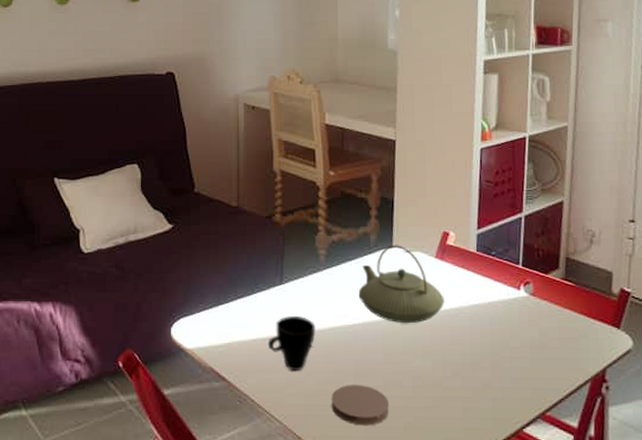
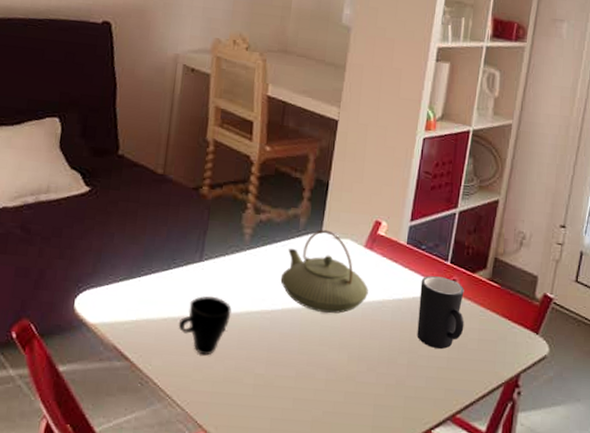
coaster: present [331,385,389,426] -> none [238,373,299,418]
mug: none [495,280,544,351] -> present [417,276,465,350]

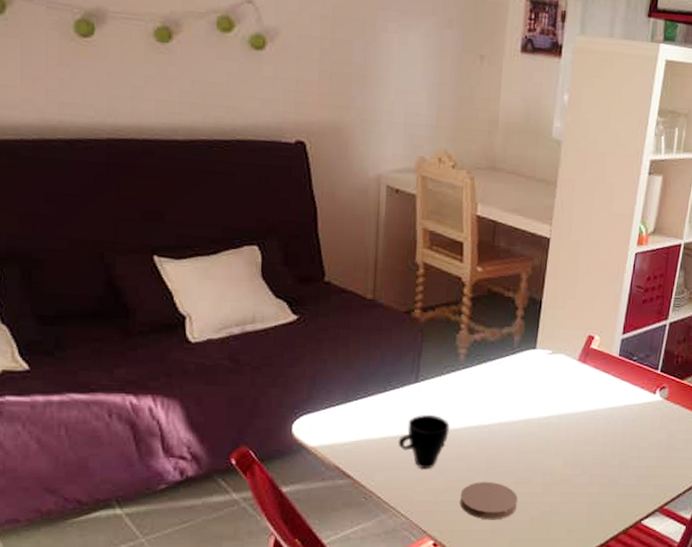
coaster: none [238,373,299,418] -> present [460,482,517,520]
teapot: present [280,230,369,314] -> none [496,346,582,424]
mug: present [417,276,465,350] -> none [628,384,673,451]

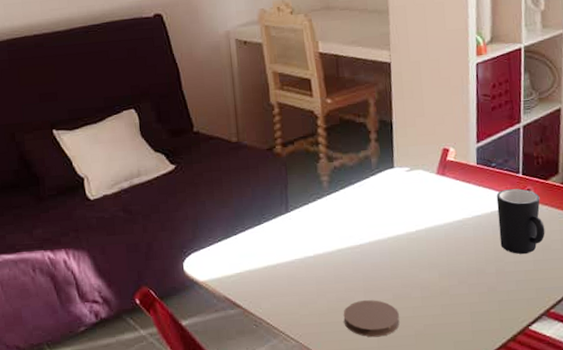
cup: present [398,414,450,469] -> none [278,240,324,293]
mug: none [628,384,673,451] -> present [496,188,545,255]

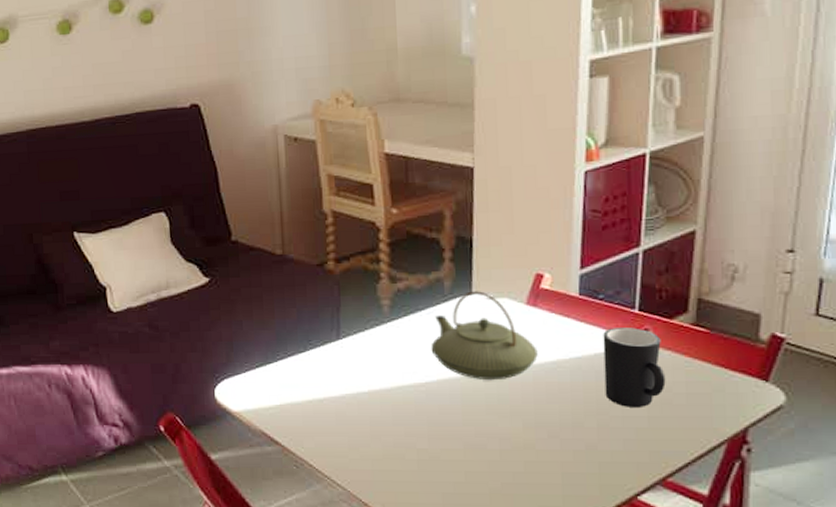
coaster: present [343,300,400,338] -> none [401,448,471,492]
teapot: none [363,165,448,240] -> present [431,291,538,381]

